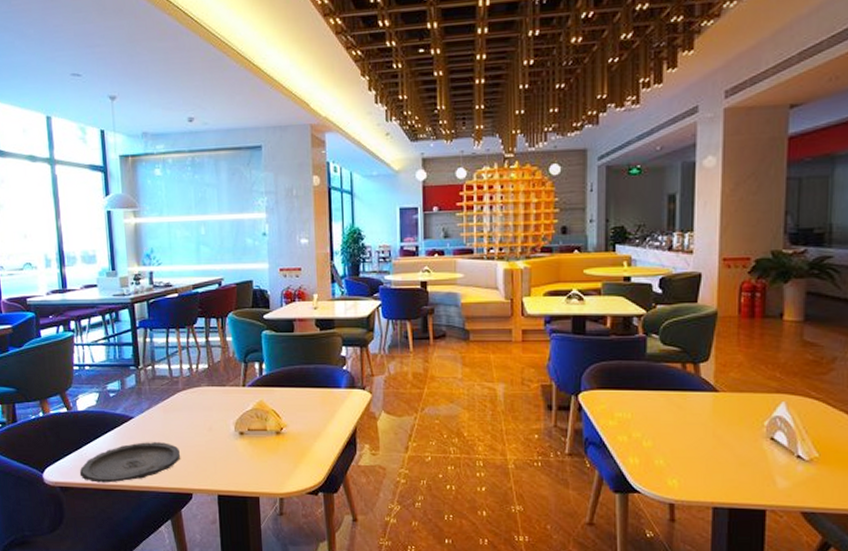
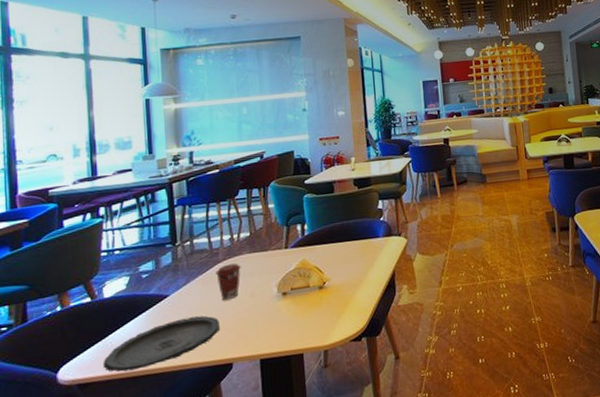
coffee cup: none [176,394,200,431] -> present [216,263,241,301]

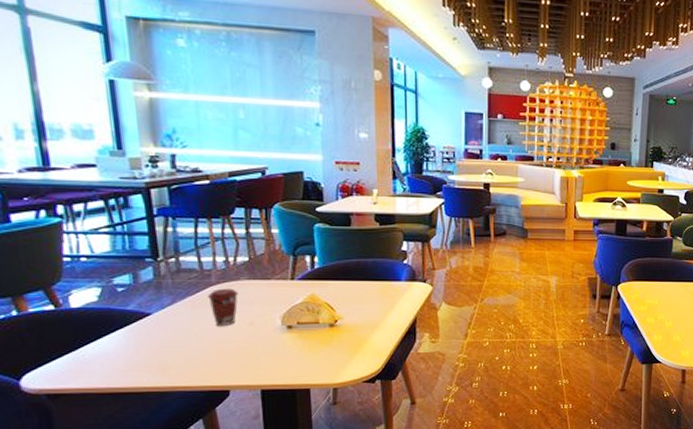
plate: present [103,315,221,372] -> none [75,339,215,387]

